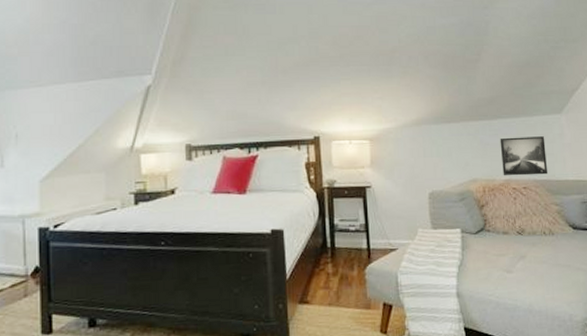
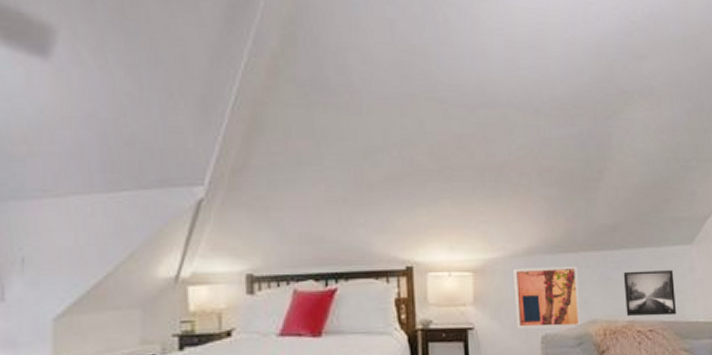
wall art: none [404,134,463,187] -> present [513,266,581,329]

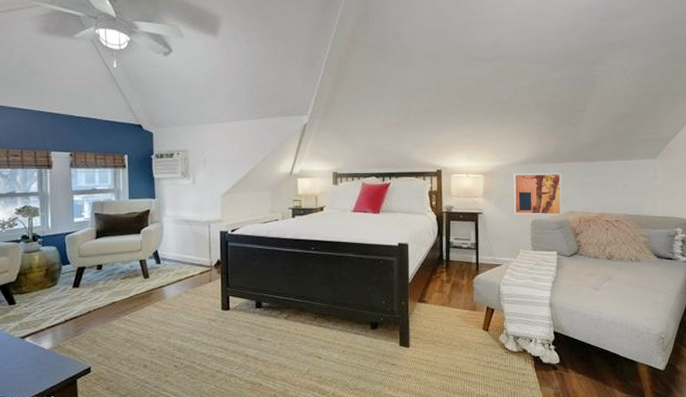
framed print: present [623,270,676,317] -> none [597,177,639,211]

